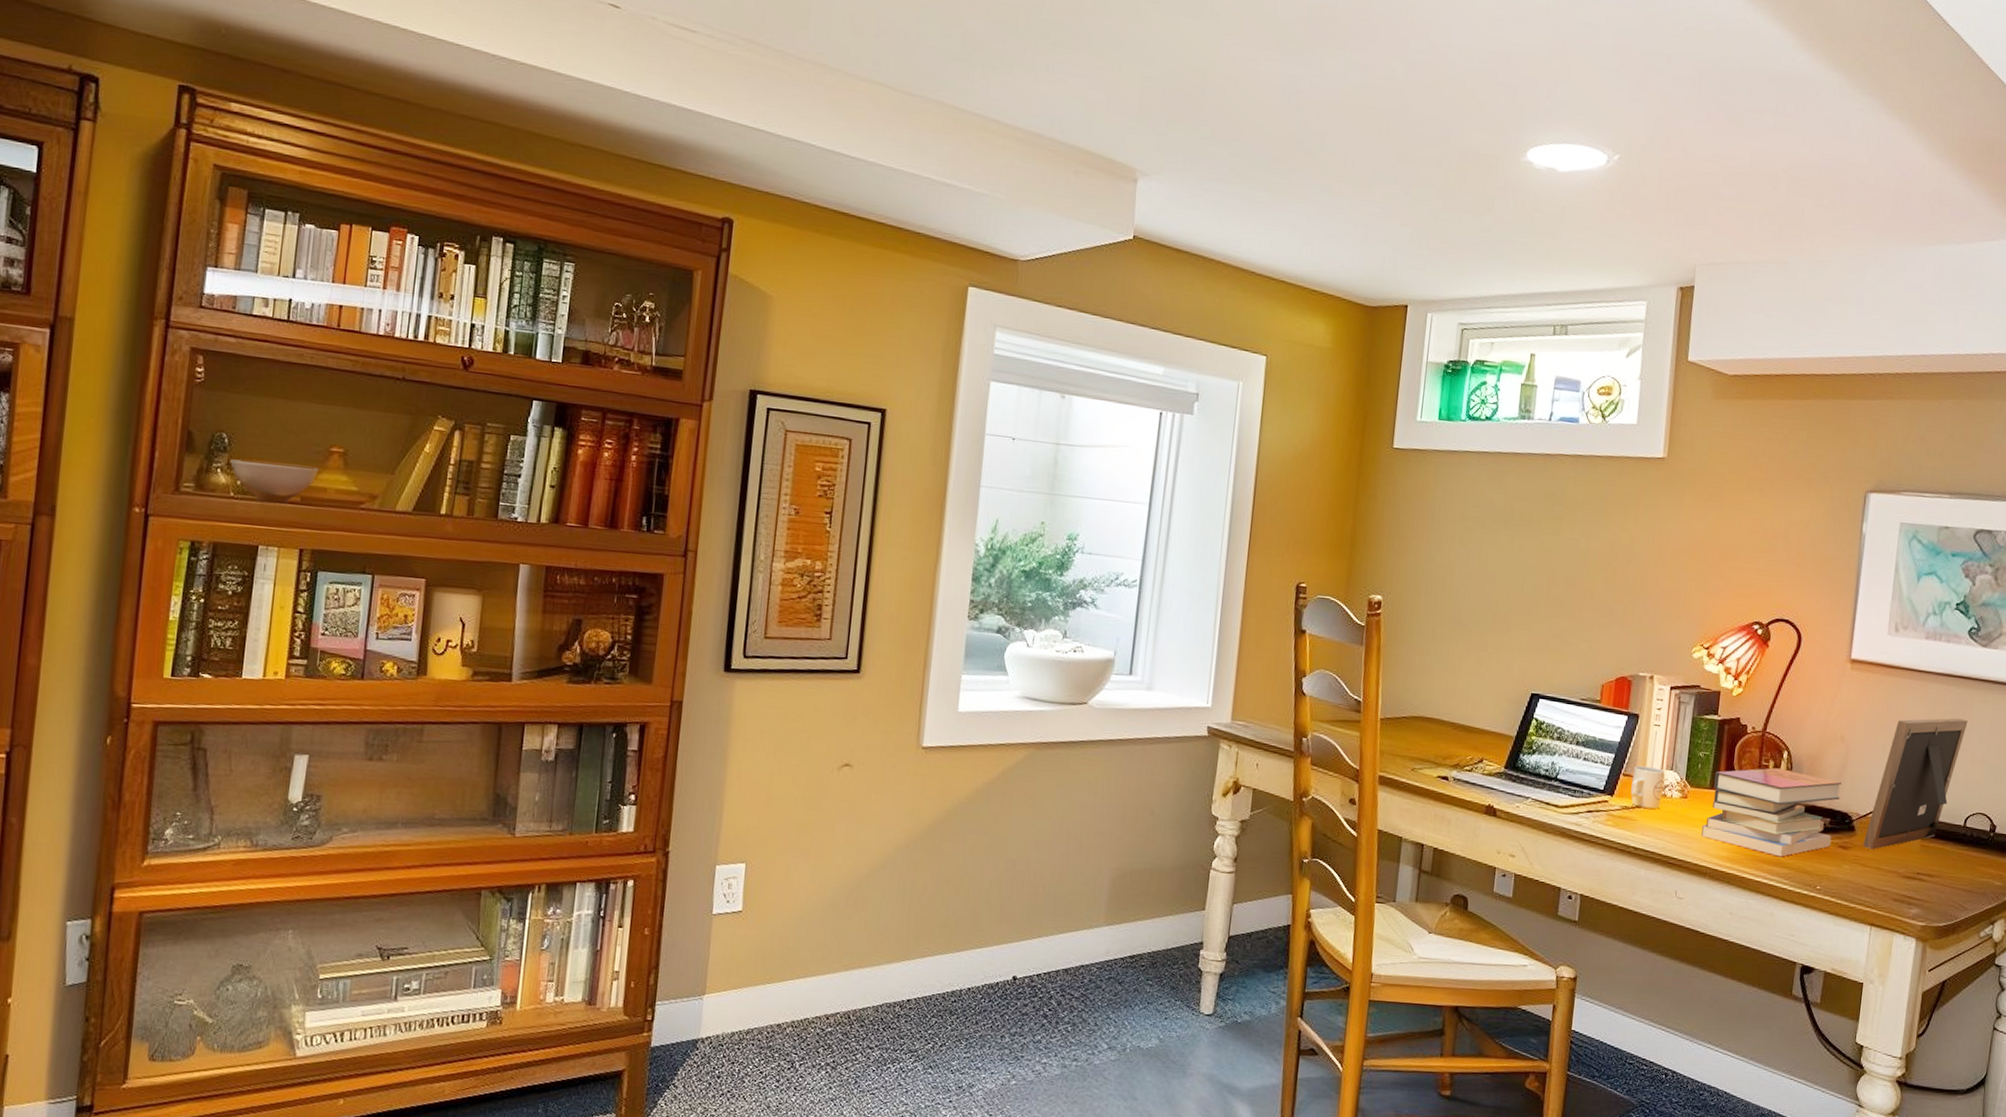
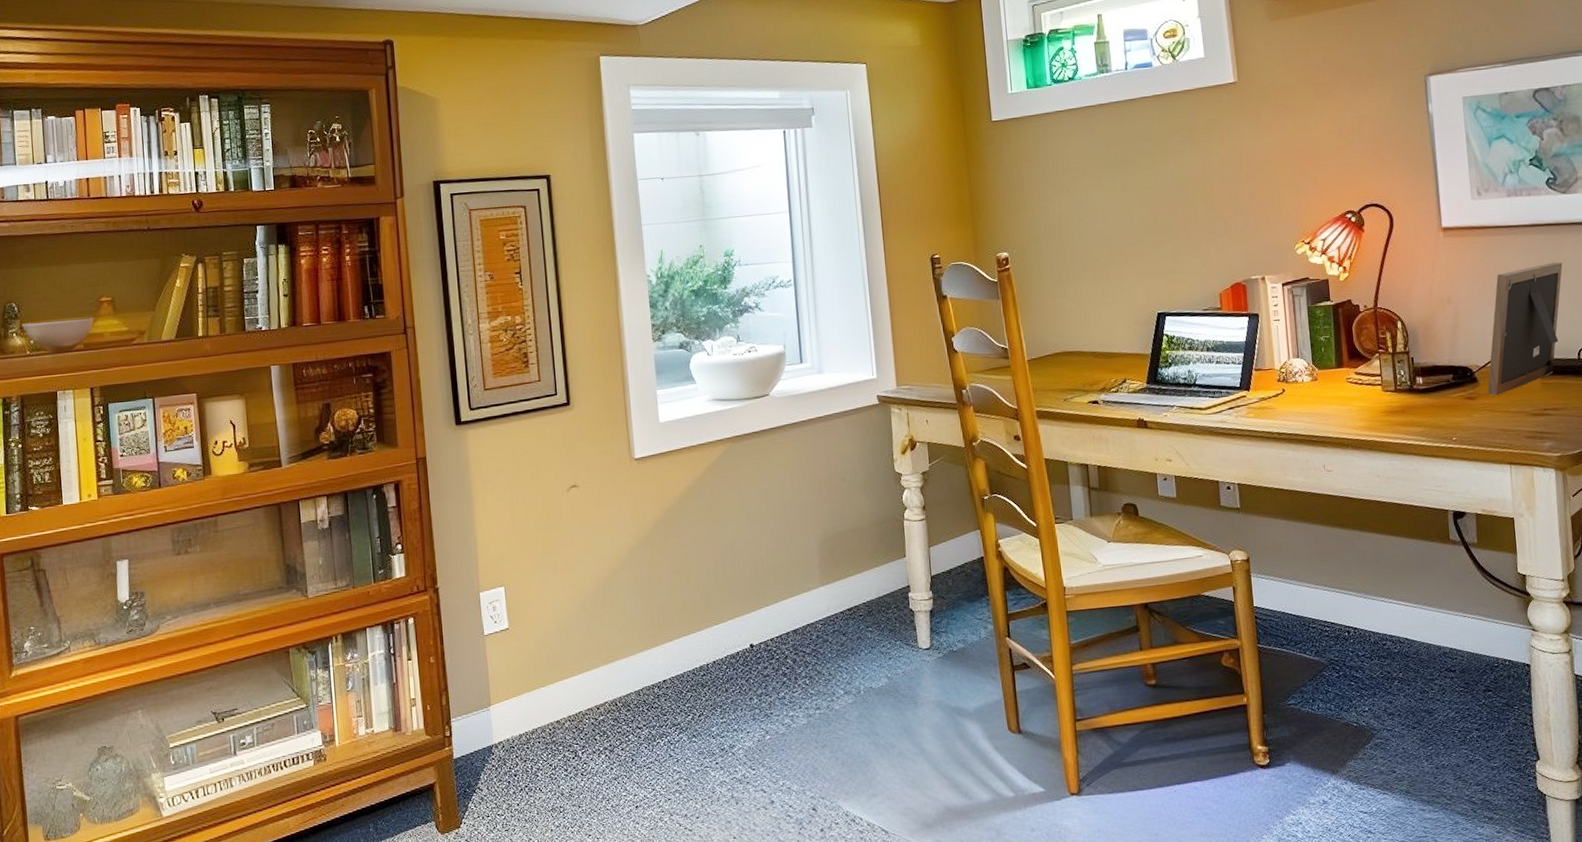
mug: present [1630,765,1665,809] -> none [1263,358,1295,396]
books: present [1701,768,1841,857] -> none [1336,338,1458,418]

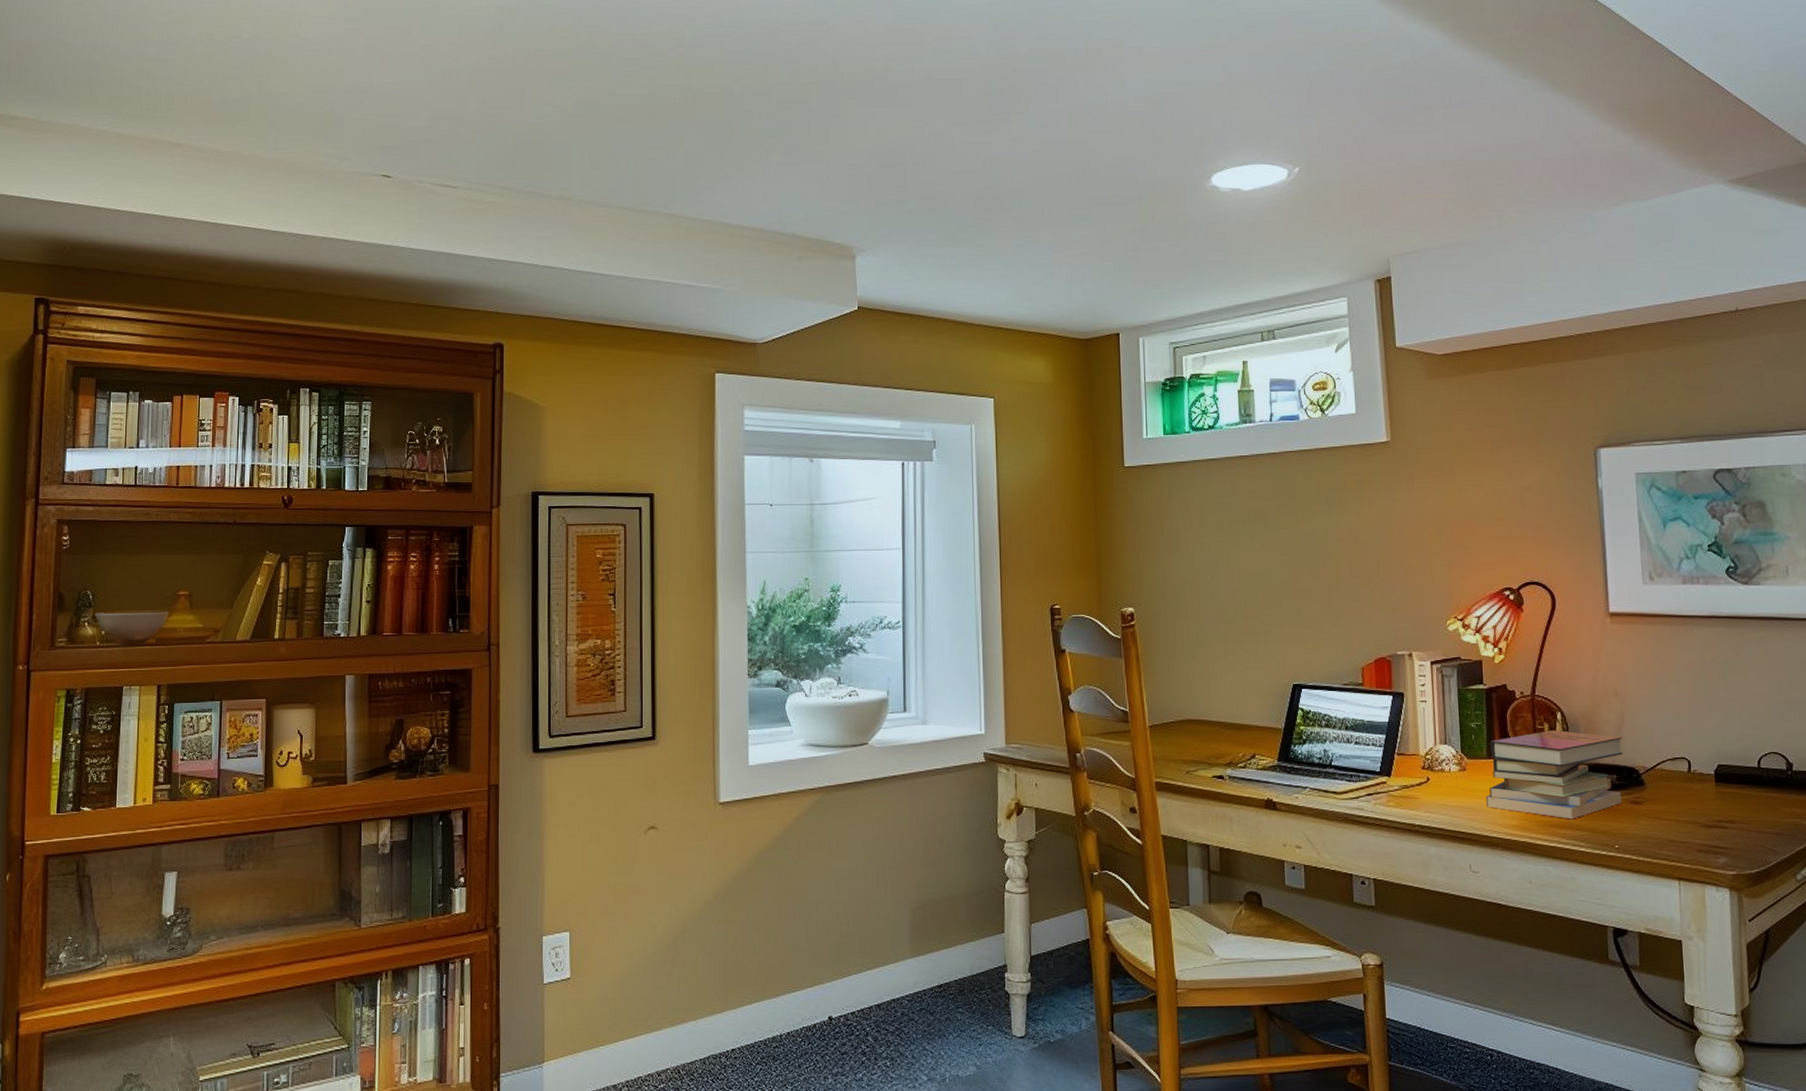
books: none [1336,338,1458,418] -> present [1486,730,1623,820]
picture frame: present [1487,262,1563,396] -> none [1655,659,1743,803]

